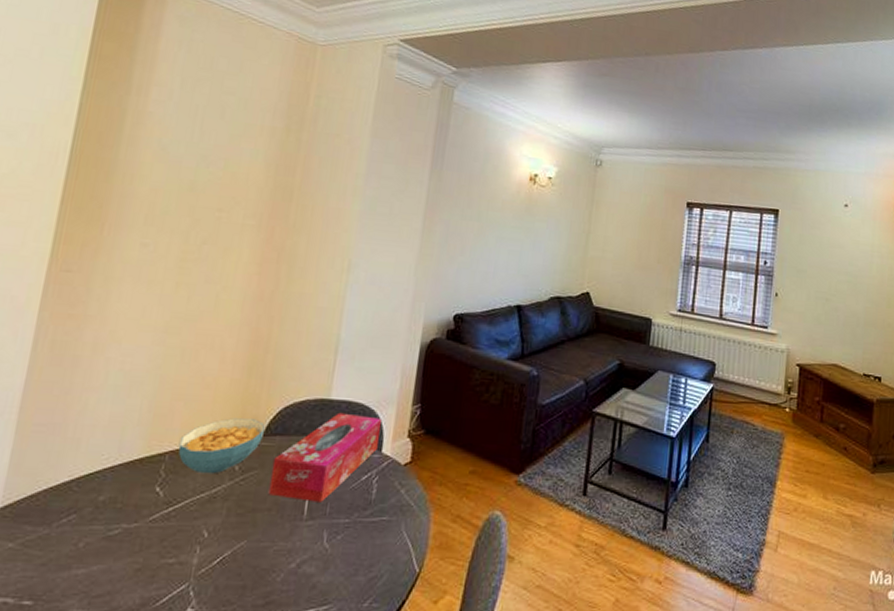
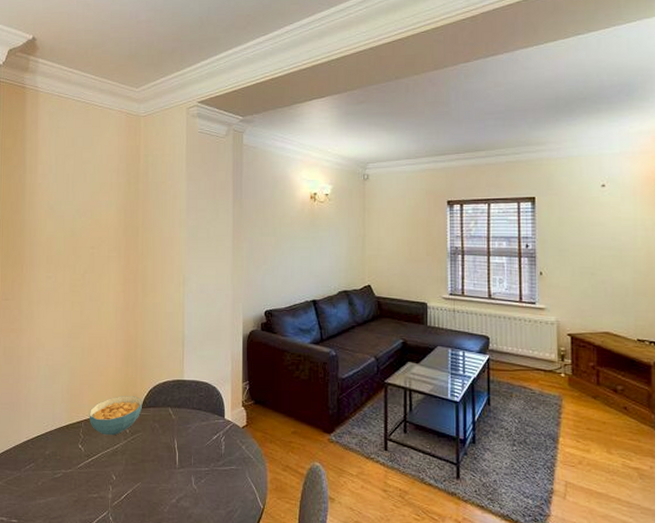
tissue box: present [268,412,381,502] -> none [150,389,221,455]

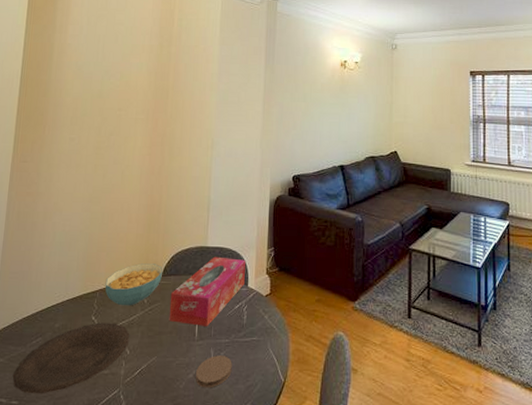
plate: none [10,450,115,514] -> present [12,322,130,394]
tissue box: none [150,389,221,455] -> present [169,256,245,326]
coaster: none [179,482,213,513] -> present [196,355,232,388]

